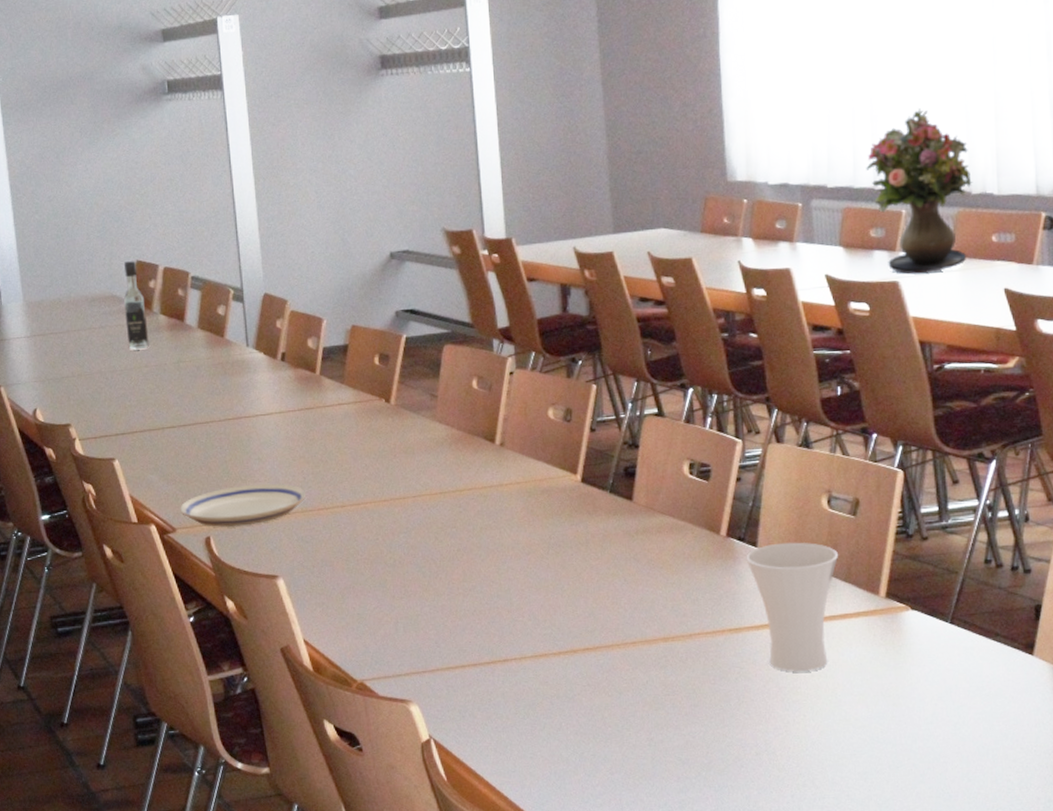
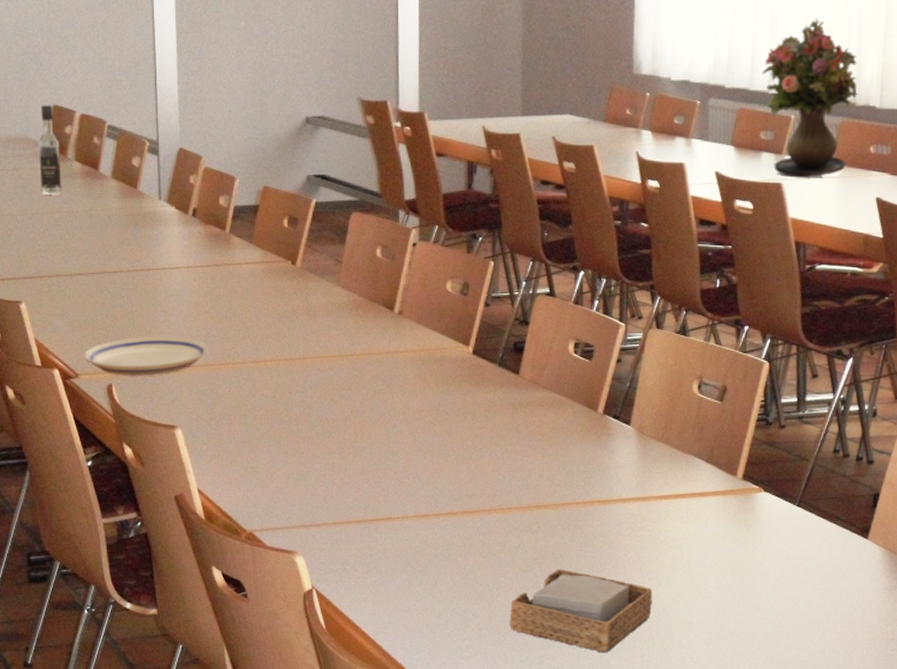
napkin holder: none [643,704,799,793] -> present [510,568,653,652]
cup: present [746,542,839,671] -> none [619,423,704,543]

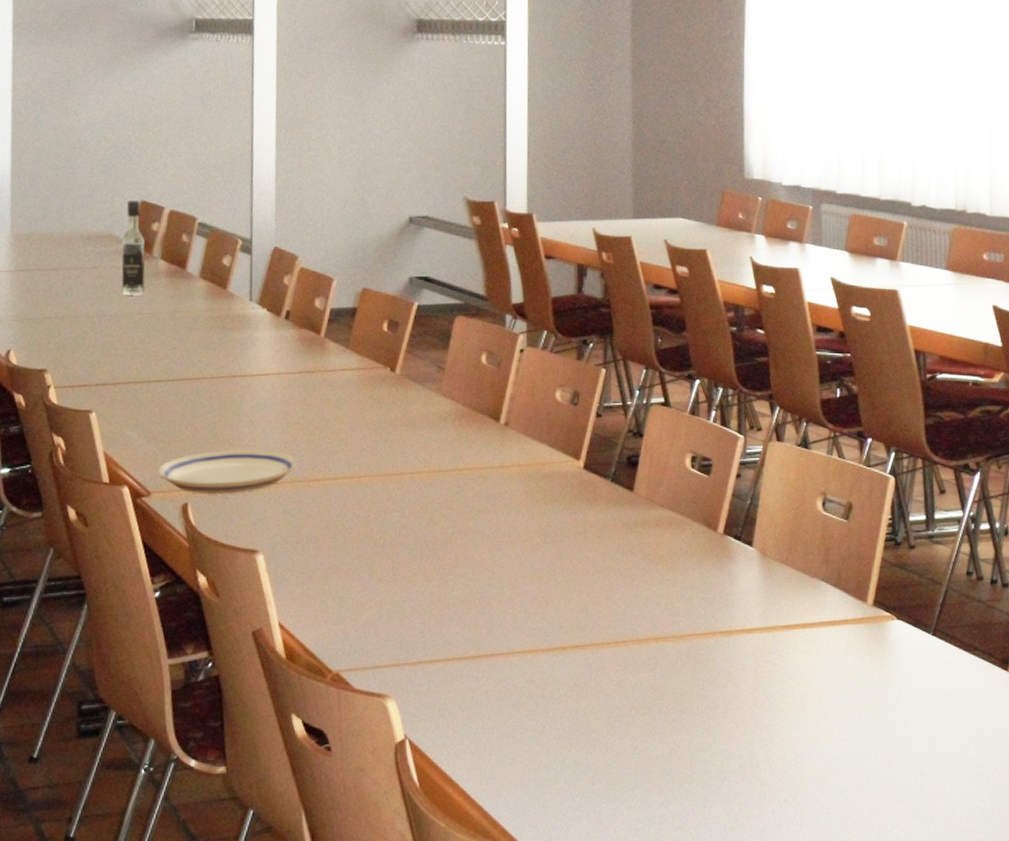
napkin holder: present [510,568,653,652] -> none [626,710,782,808]
bouquet: present [762,18,859,178] -> none [873,127,969,285]

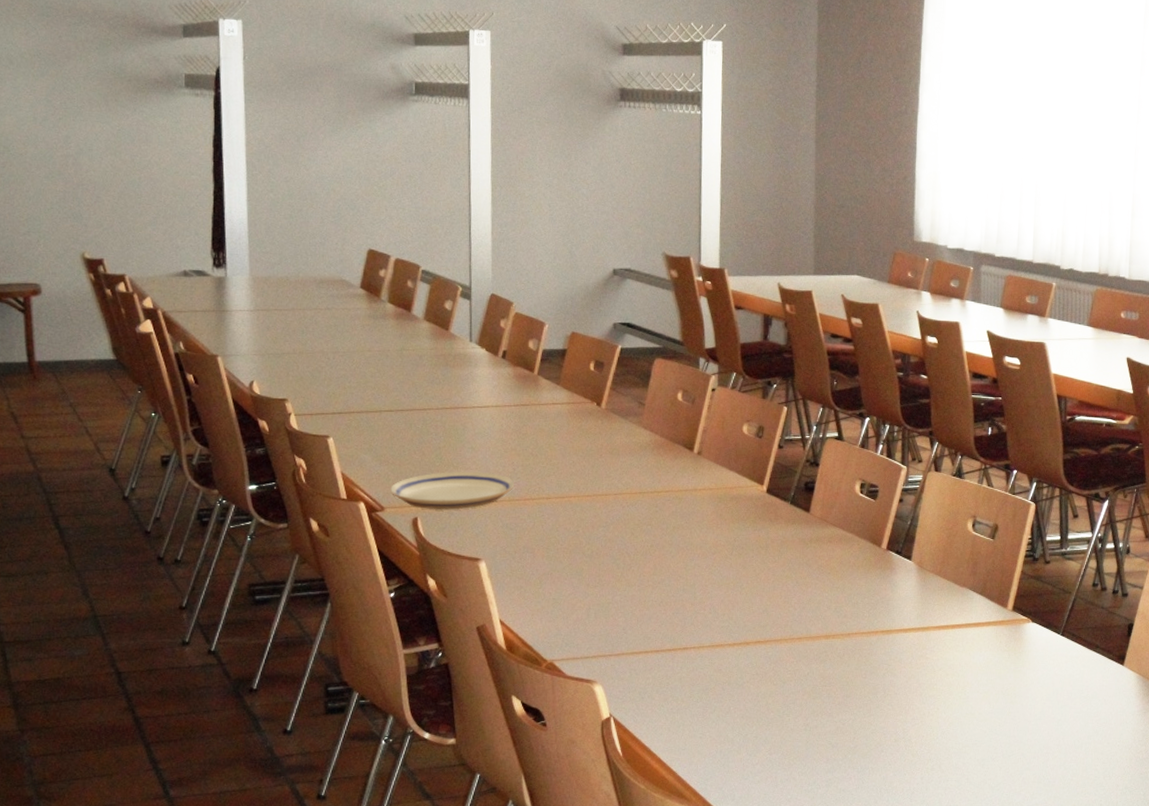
bottle: present [121,200,146,295] -> none [352,249,375,335]

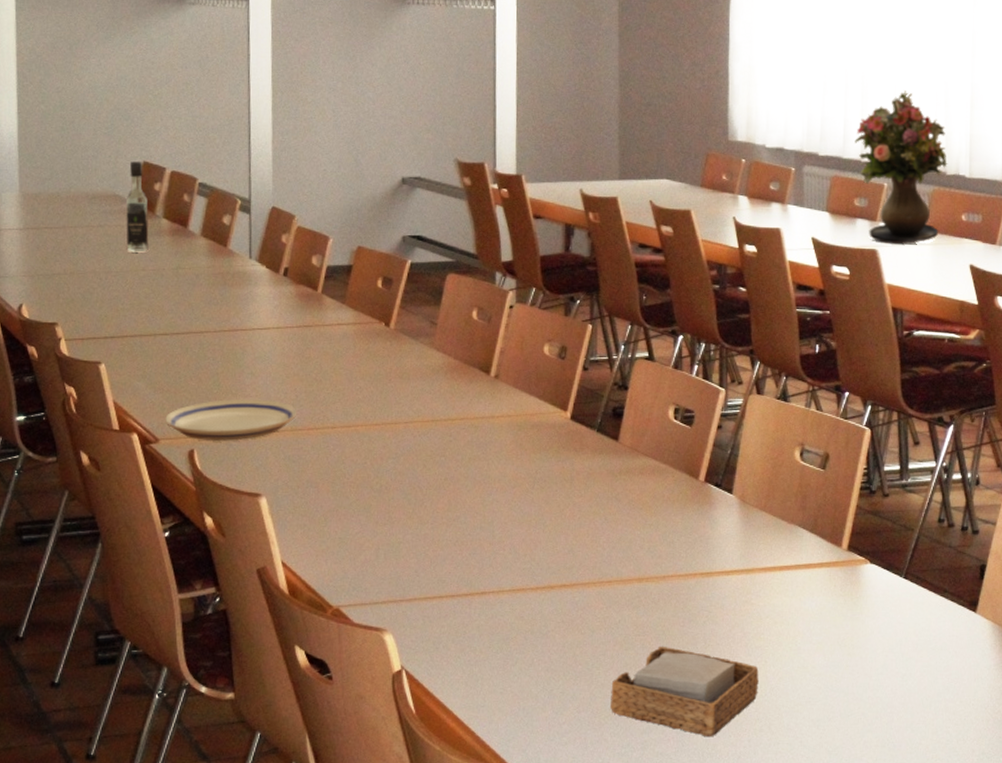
bottle: none [352,249,375,335] -> present [125,161,149,253]
napkin holder: none [799,695,932,775] -> present [611,646,759,736]
bouquet: none [1027,199,1111,339] -> present [854,90,949,245]

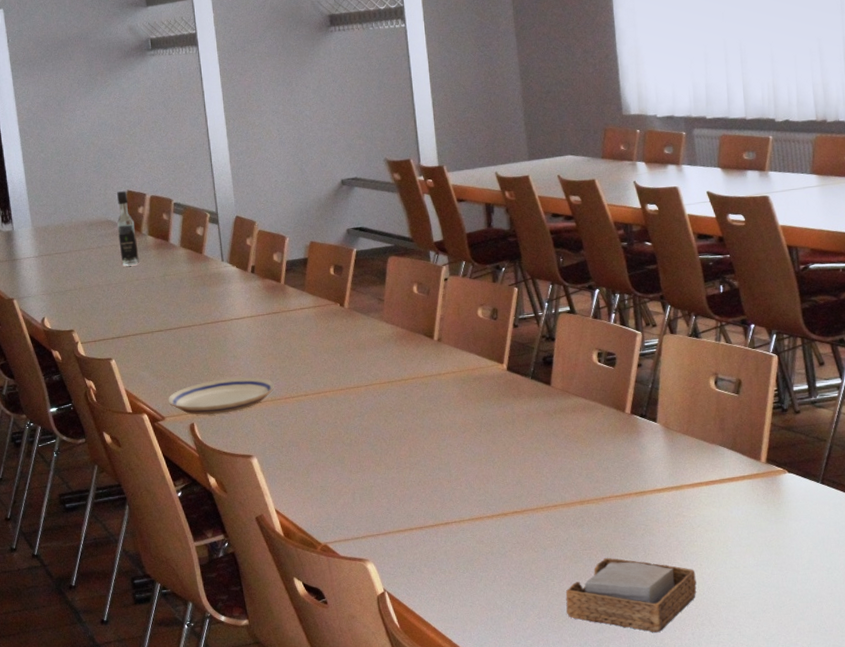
bouquet: present [854,90,949,245] -> none [738,51,828,189]

